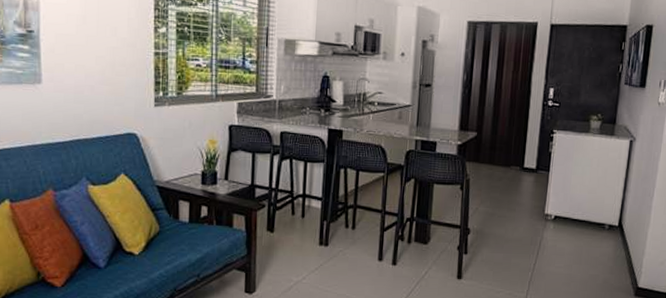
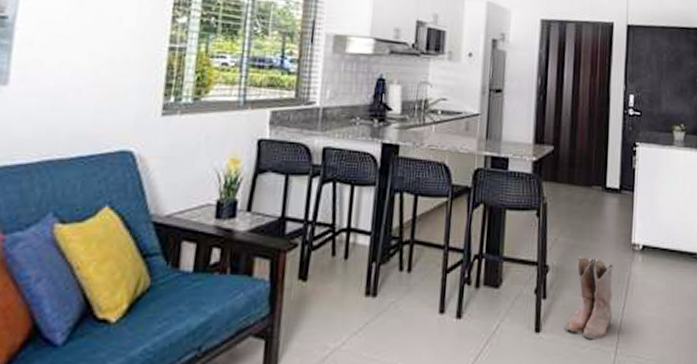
boots: none [482,222,528,287] -> present [565,256,615,340]

